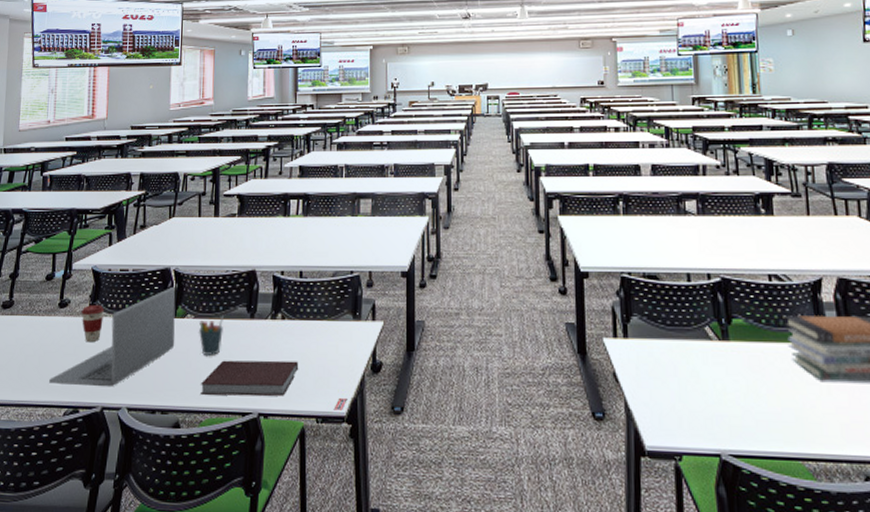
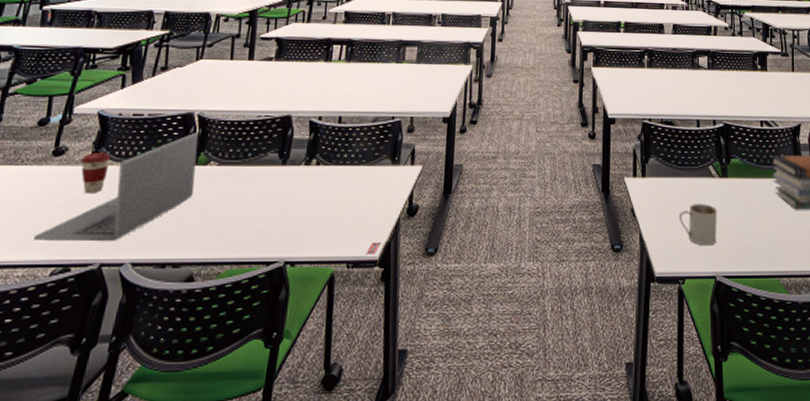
pen holder: present [199,315,223,357] -> none [223,162,252,205]
notebook: present [201,360,299,397] -> none [220,207,332,246]
mug: none [671,370,720,419] -> present [679,204,717,246]

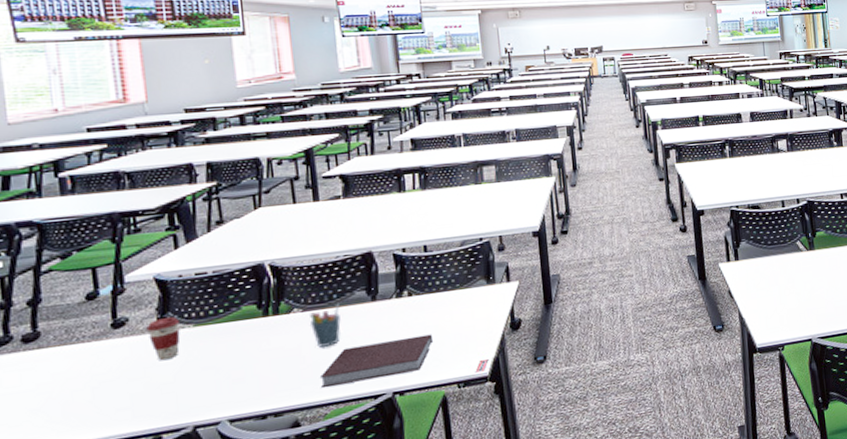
laptop: present [34,133,198,242] -> none [112,283,282,416]
notebook: none [220,207,332,246] -> present [321,334,434,389]
pen holder: none [223,162,252,205] -> present [310,303,341,348]
mug: present [679,204,717,246] -> none [773,276,810,314]

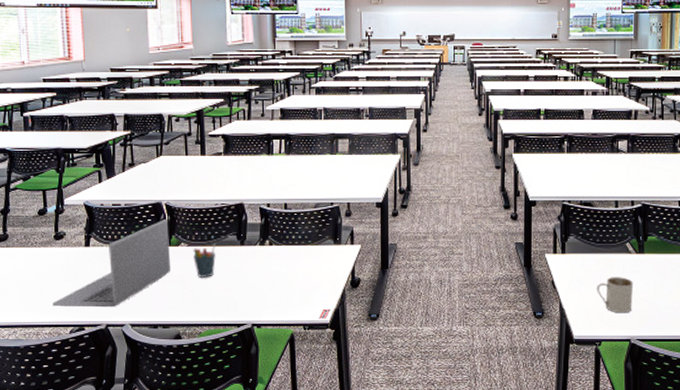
laptop: none [112,283,282,416] -> present [53,220,171,308]
coffee cup: present [146,317,181,361] -> none [77,237,100,270]
notebook: present [321,334,434,389] -> none [198,280,287,312]
mug: none [773,276,810,314] -> present [597,277,633,314]

